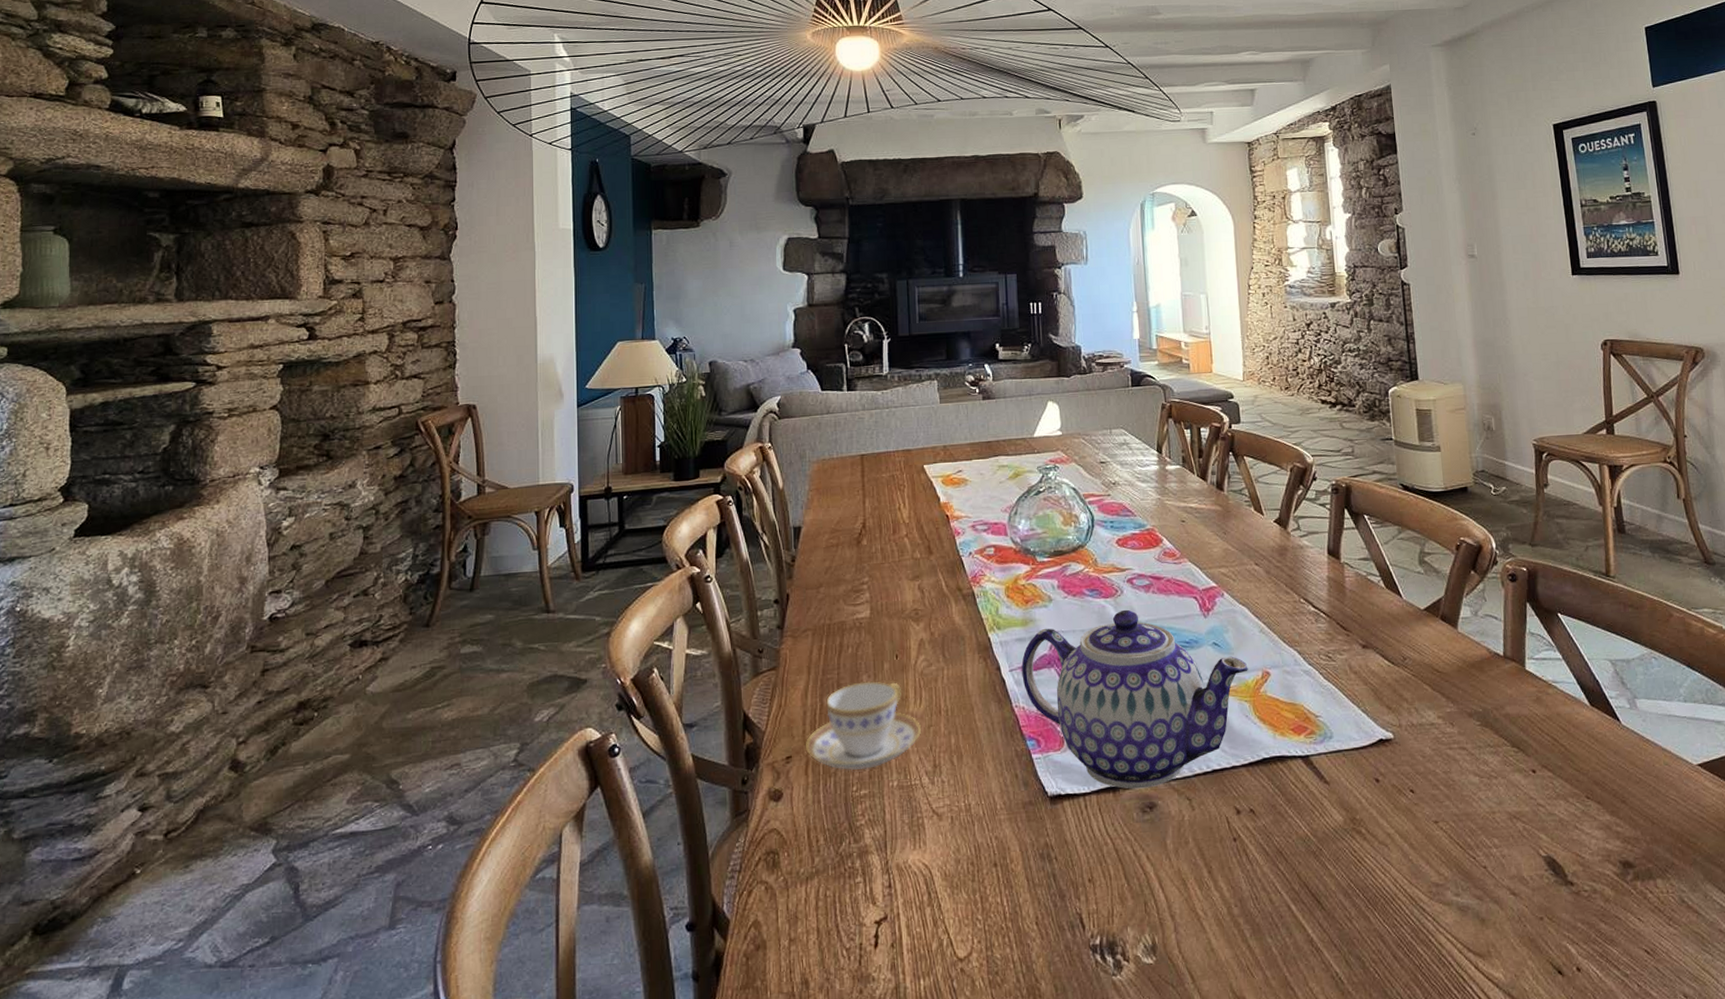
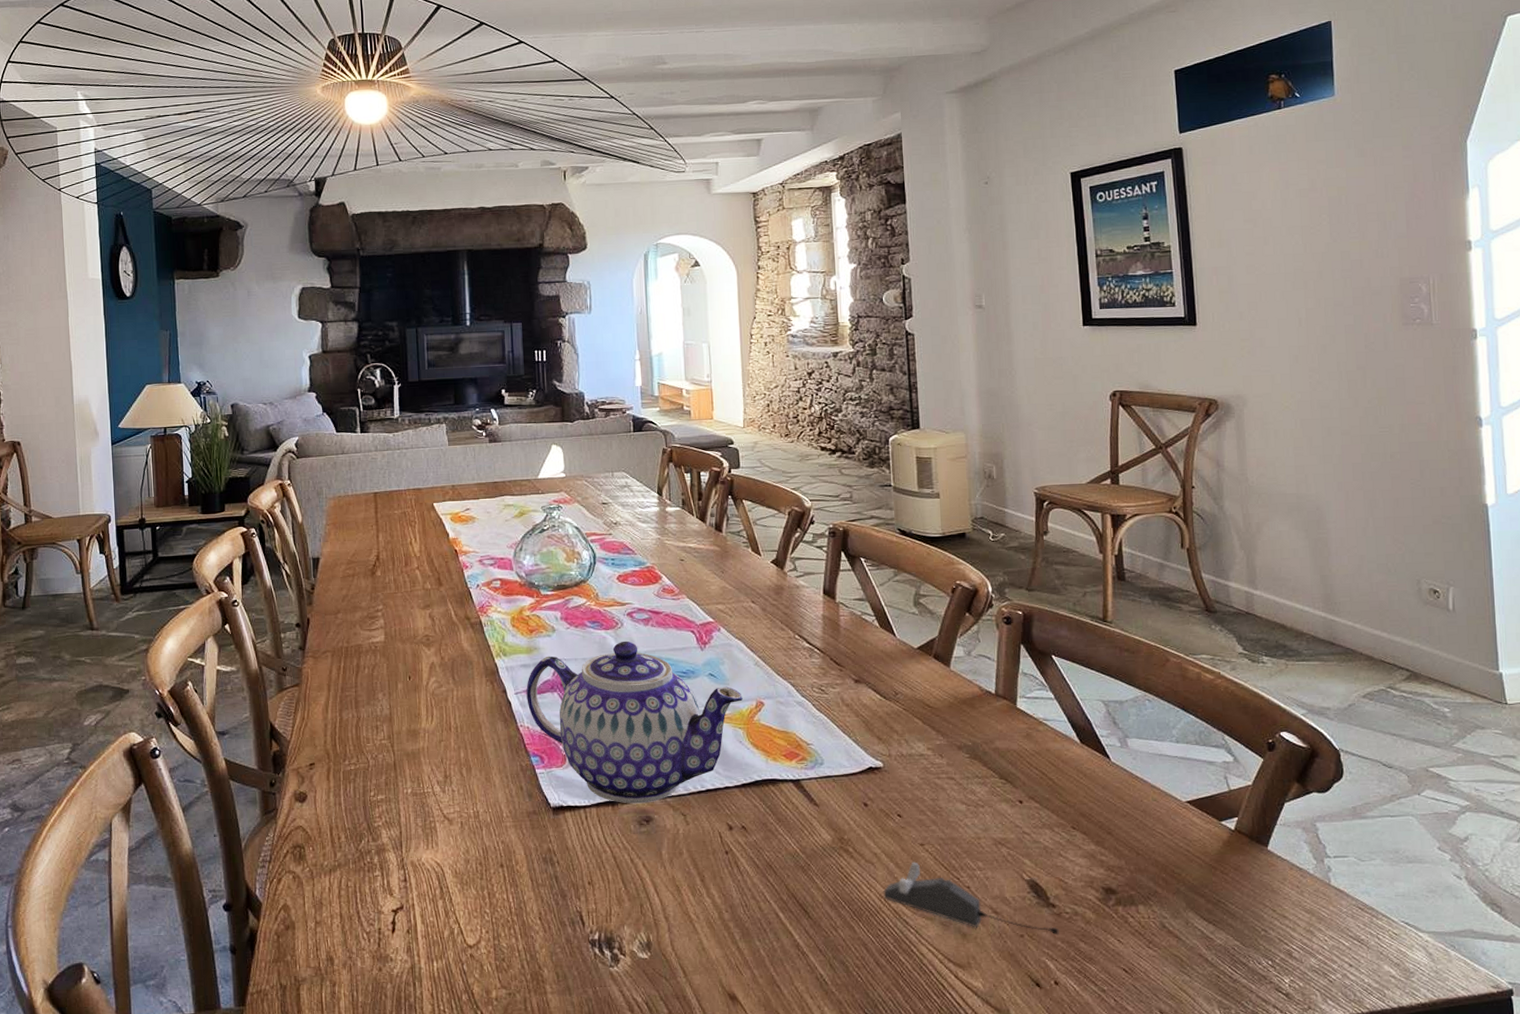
teacup: present [805,681,921,771] -> none [326,699,433,778]
computer mouse: none [1398,841,1579,916] -> present [883,861,1059,935]

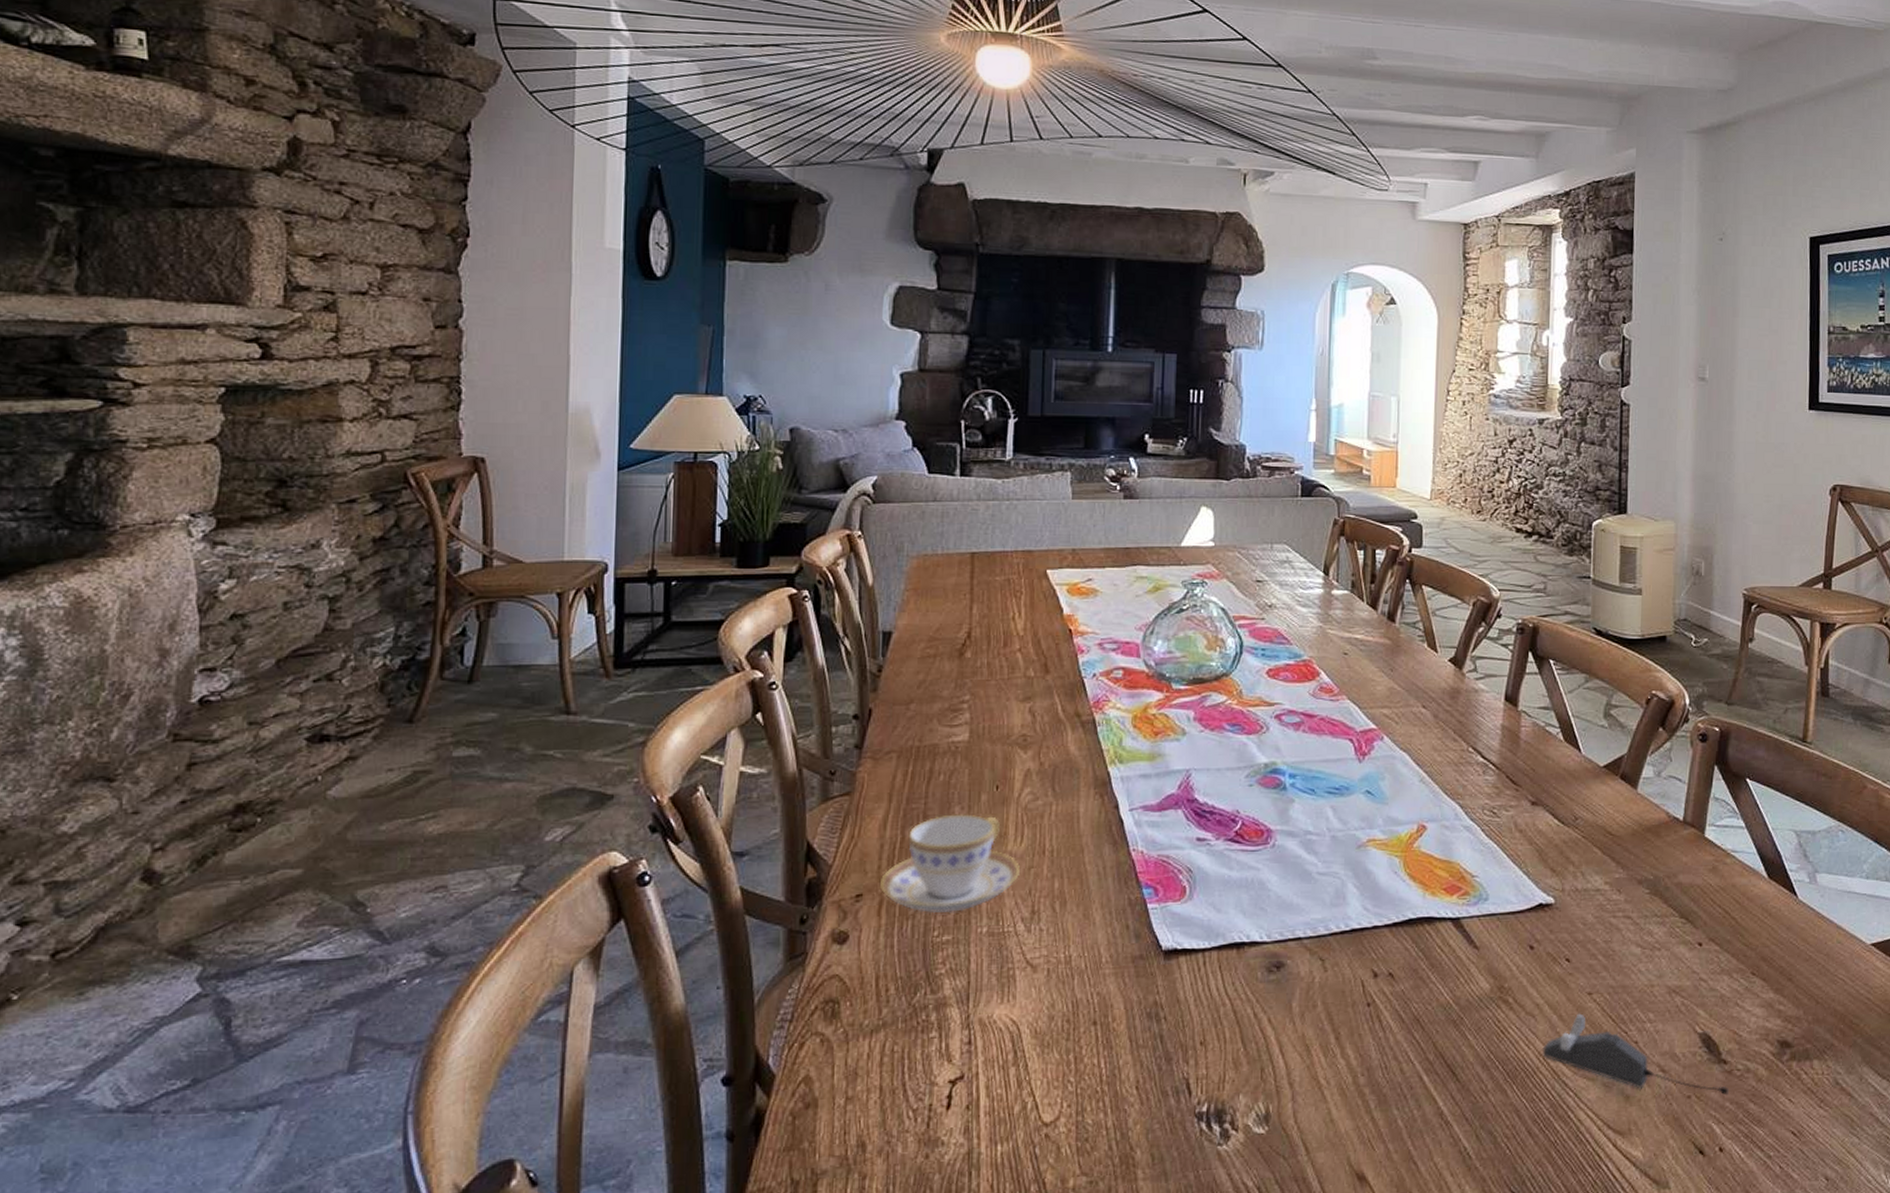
teacup: none [326,699,433,778] -> present [879,814,1020,914]
teapot: present [526,641,743,804] -> none [1143,748,1403,947]

